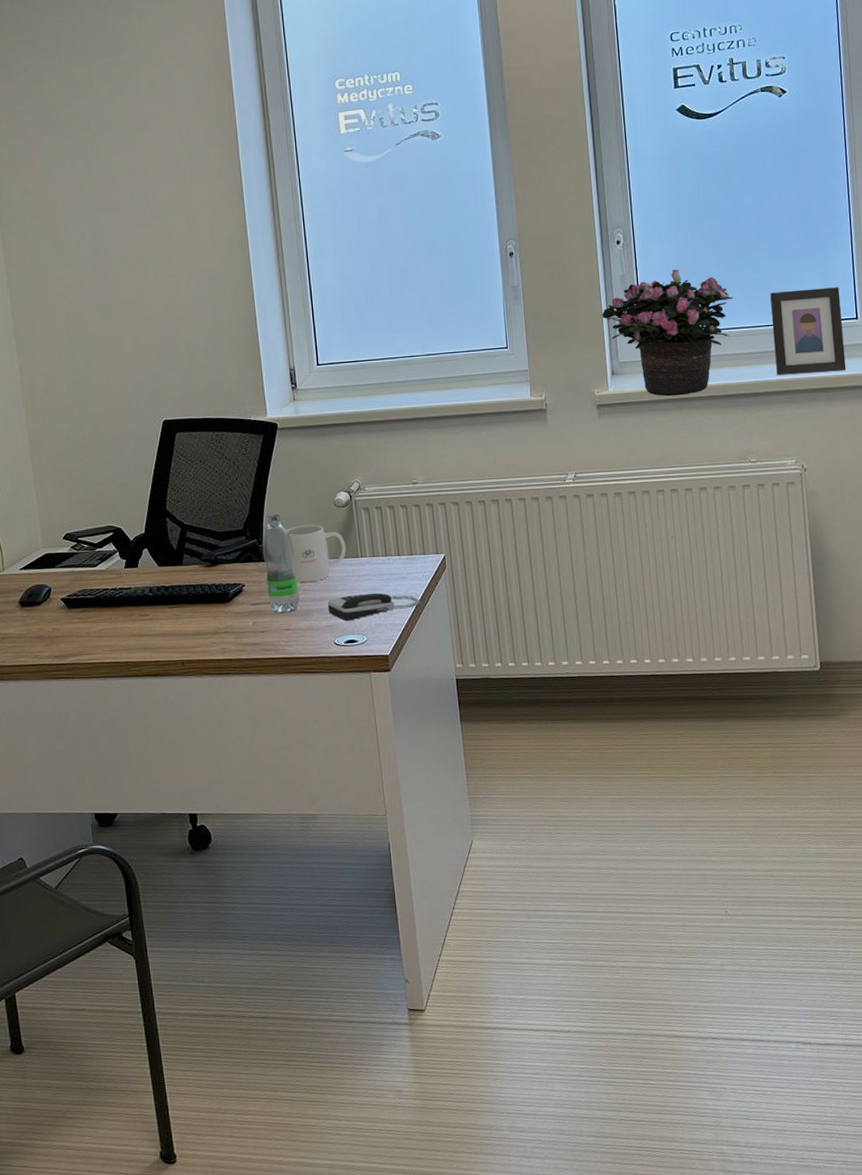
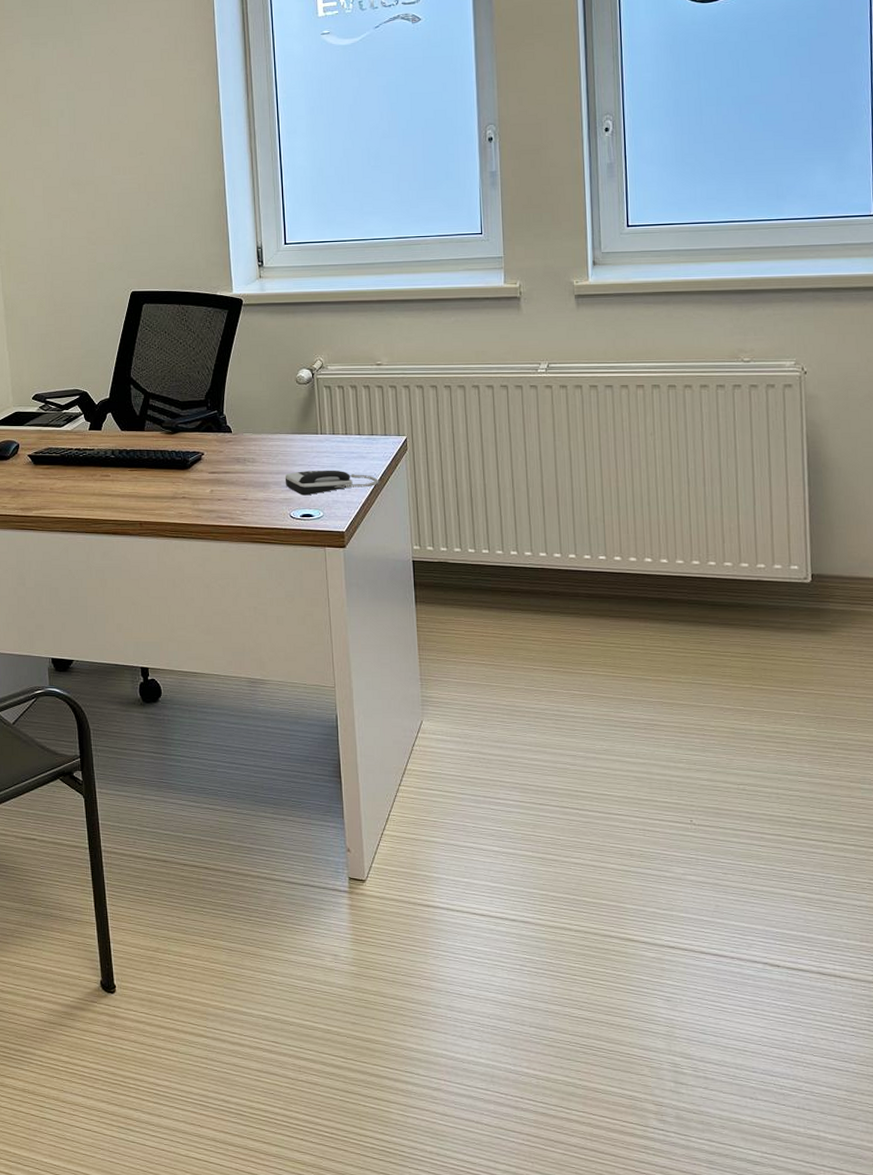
bottle: present [262,514,300,614] -> none [222,388,257,484]
mug: present [286,524,346,583] -> none [247,399,306,455]
potted flower: present [601,269,733,397] -> none [585,158,732,290]
picture frame: present [770,287,847,377] -> none [774,181,859,274]

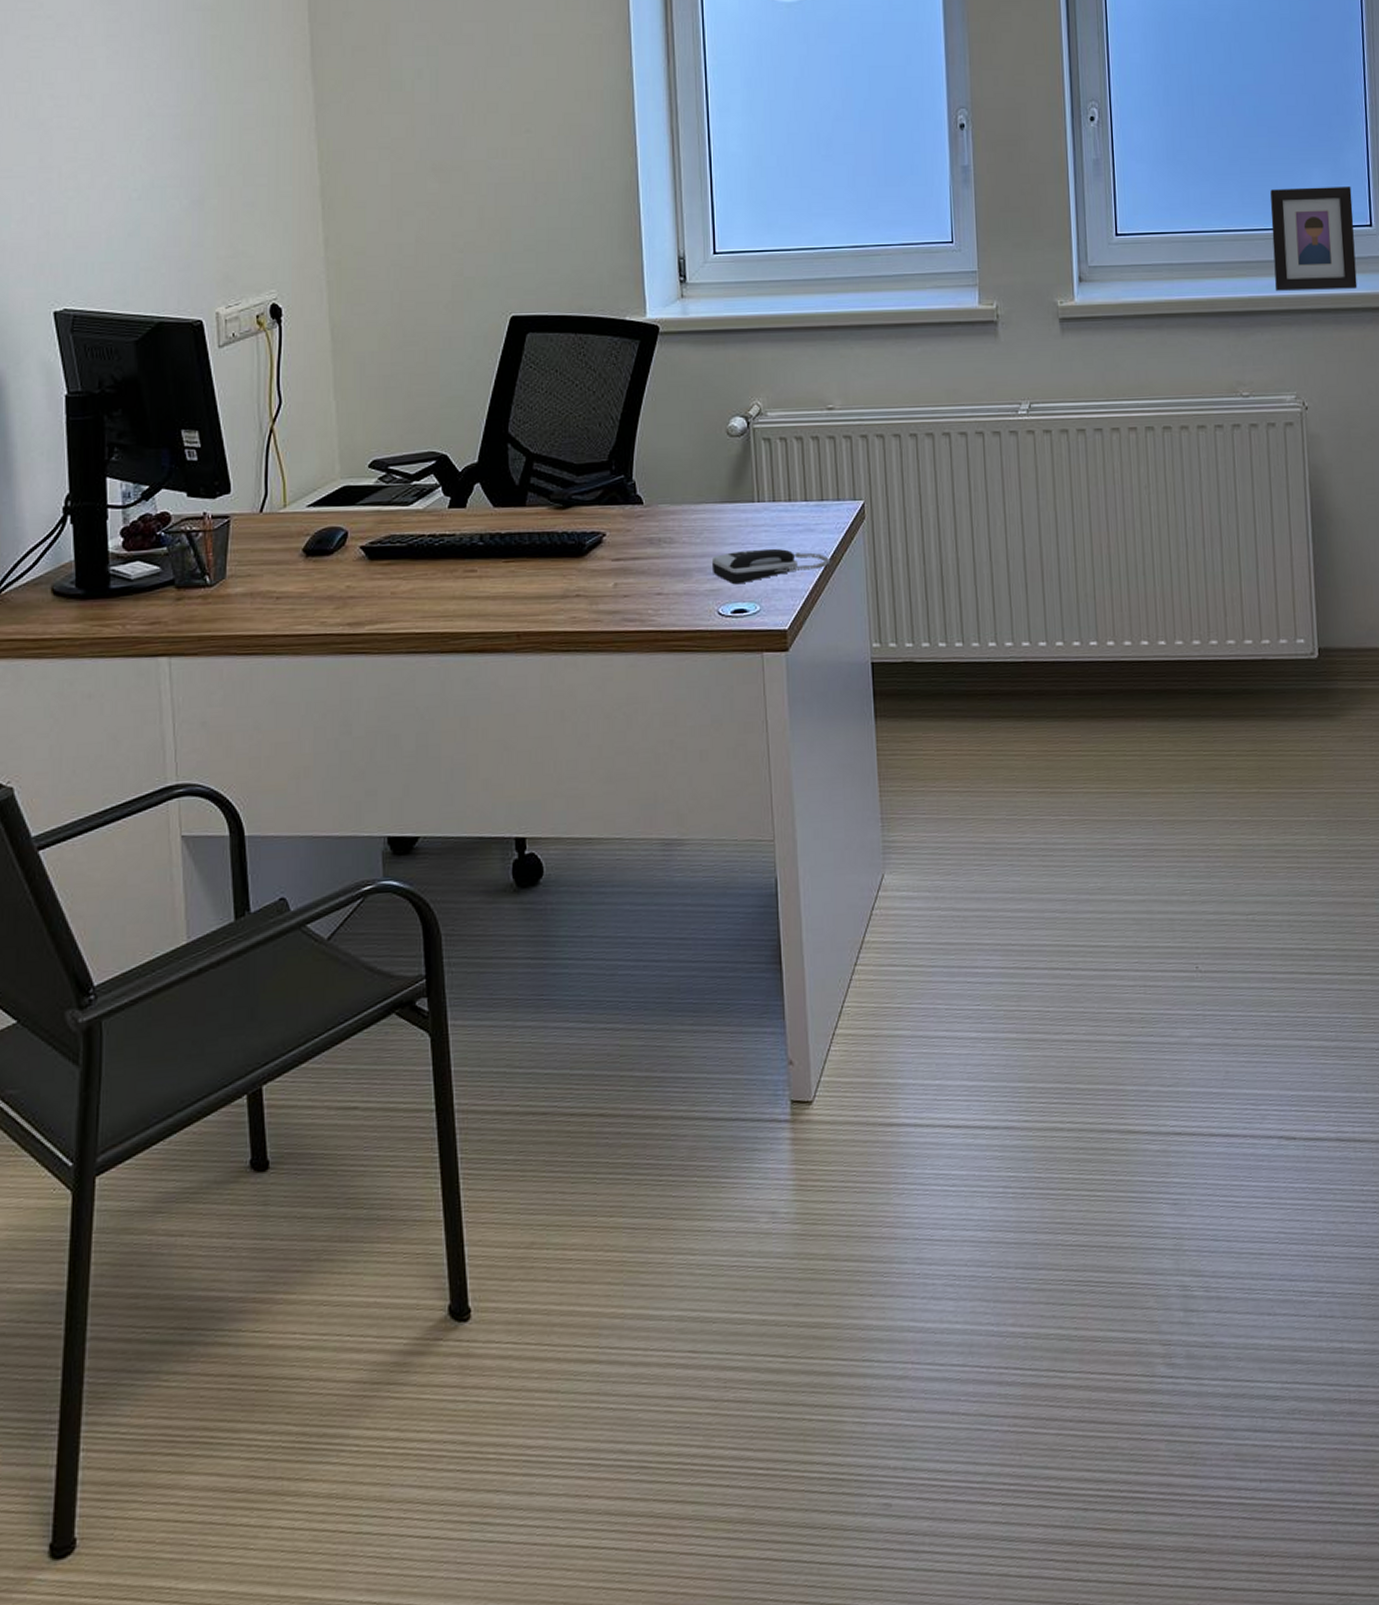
picture frame: none [774,181,859,274] -> present [1270,187,1358,292]

